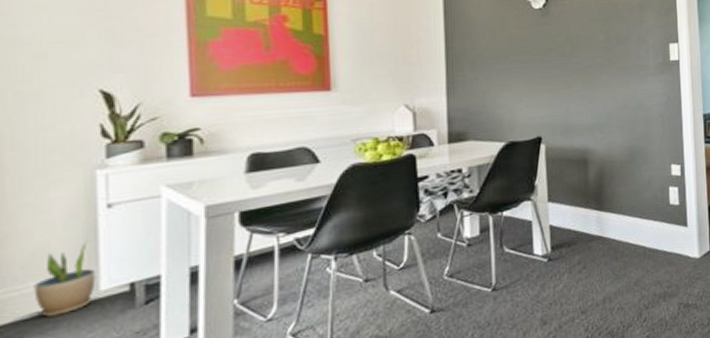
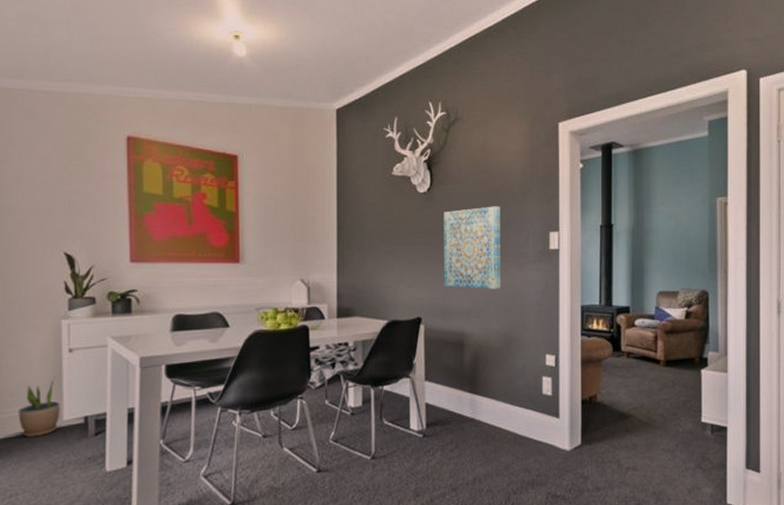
wall art: none [561,20,624,104] -> present [444,206,501,289]

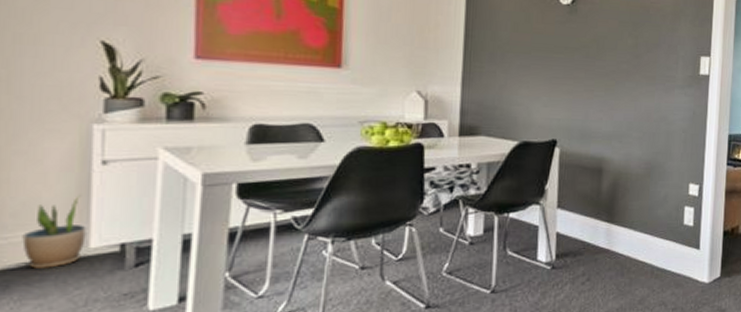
wall art: present [444,206,501,289] -> none [584,25,650,113]

